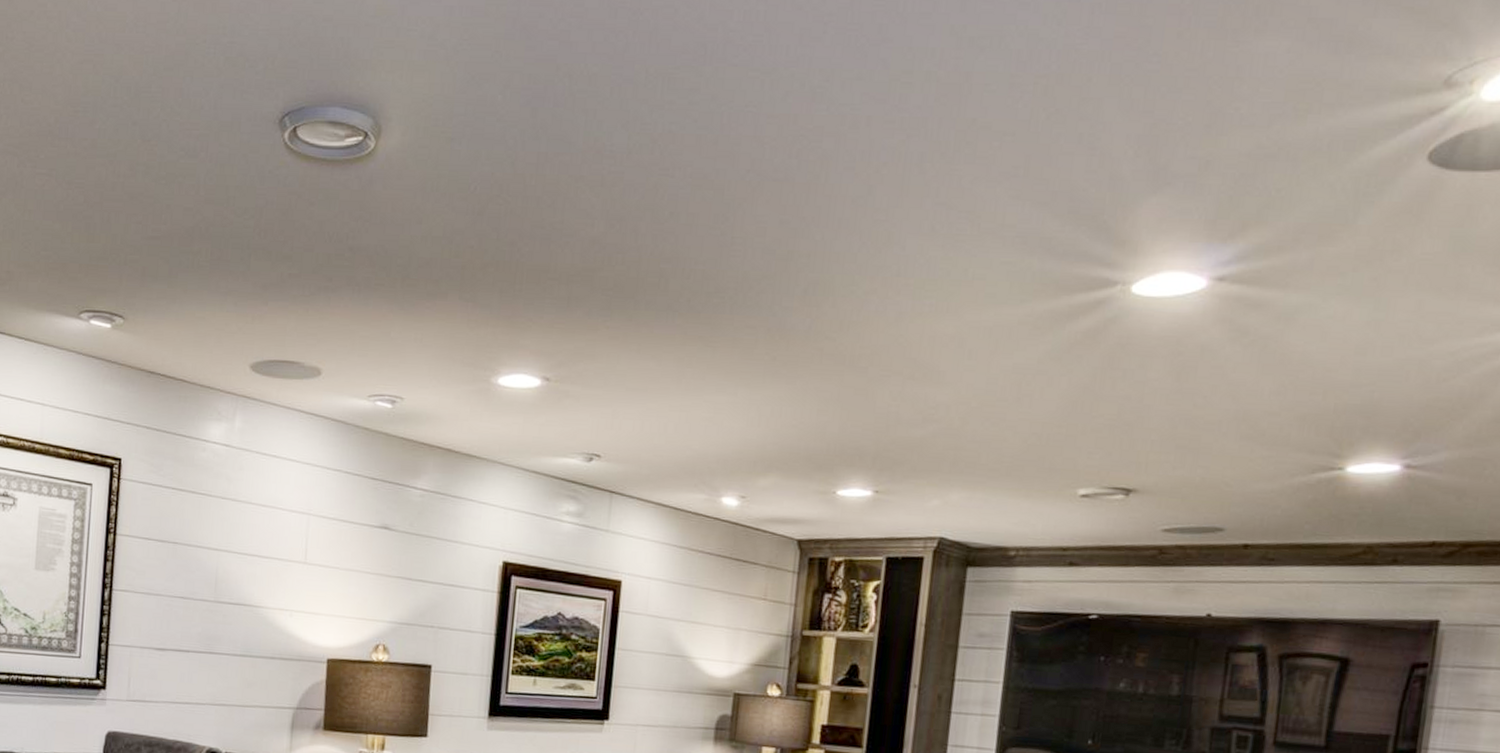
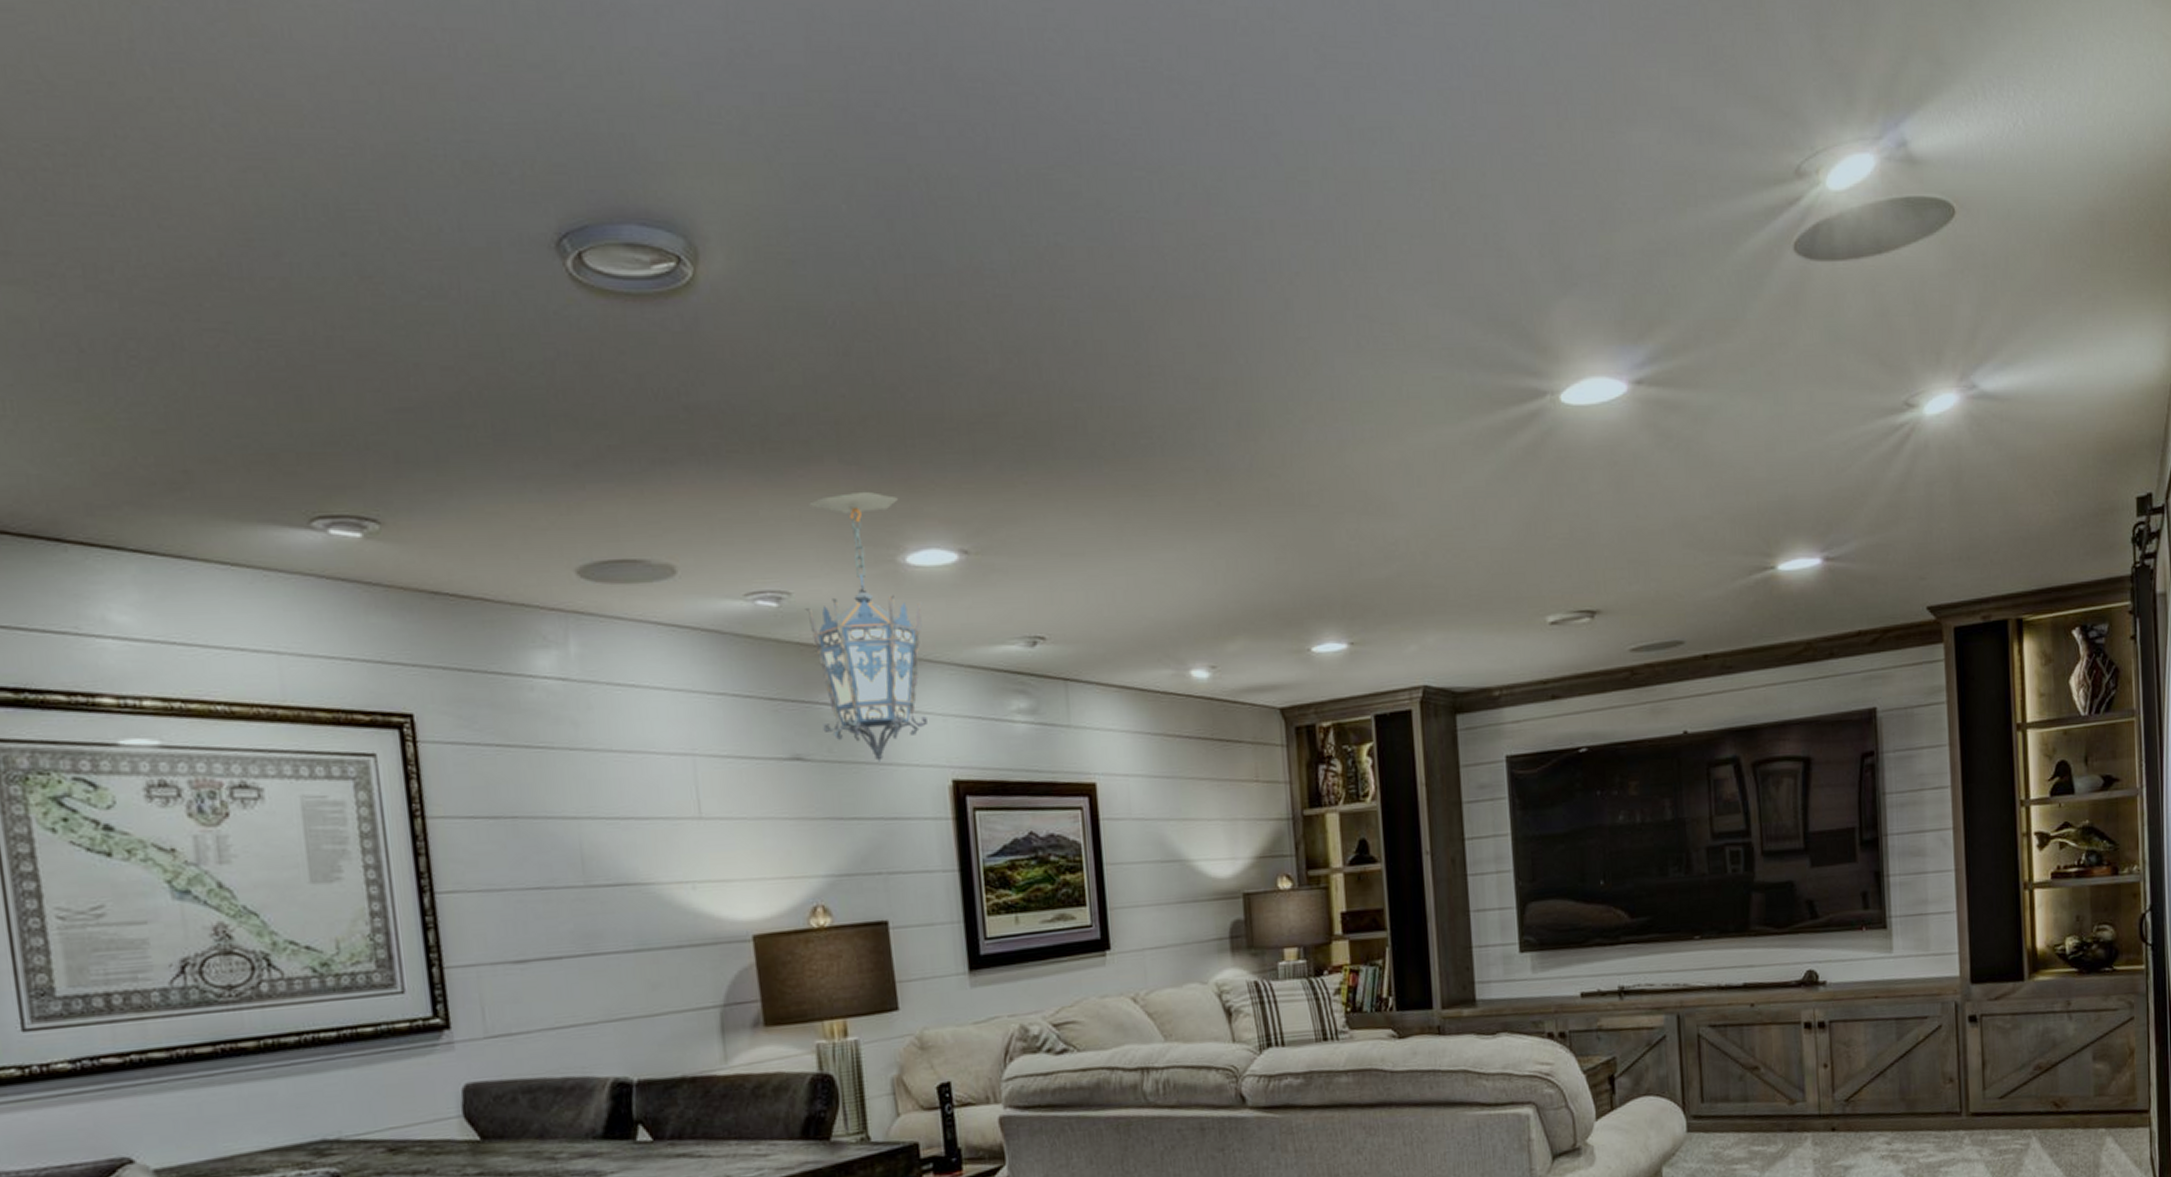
hanging lantern: none [409,323,504,539] -> present [805,491,927,762]

